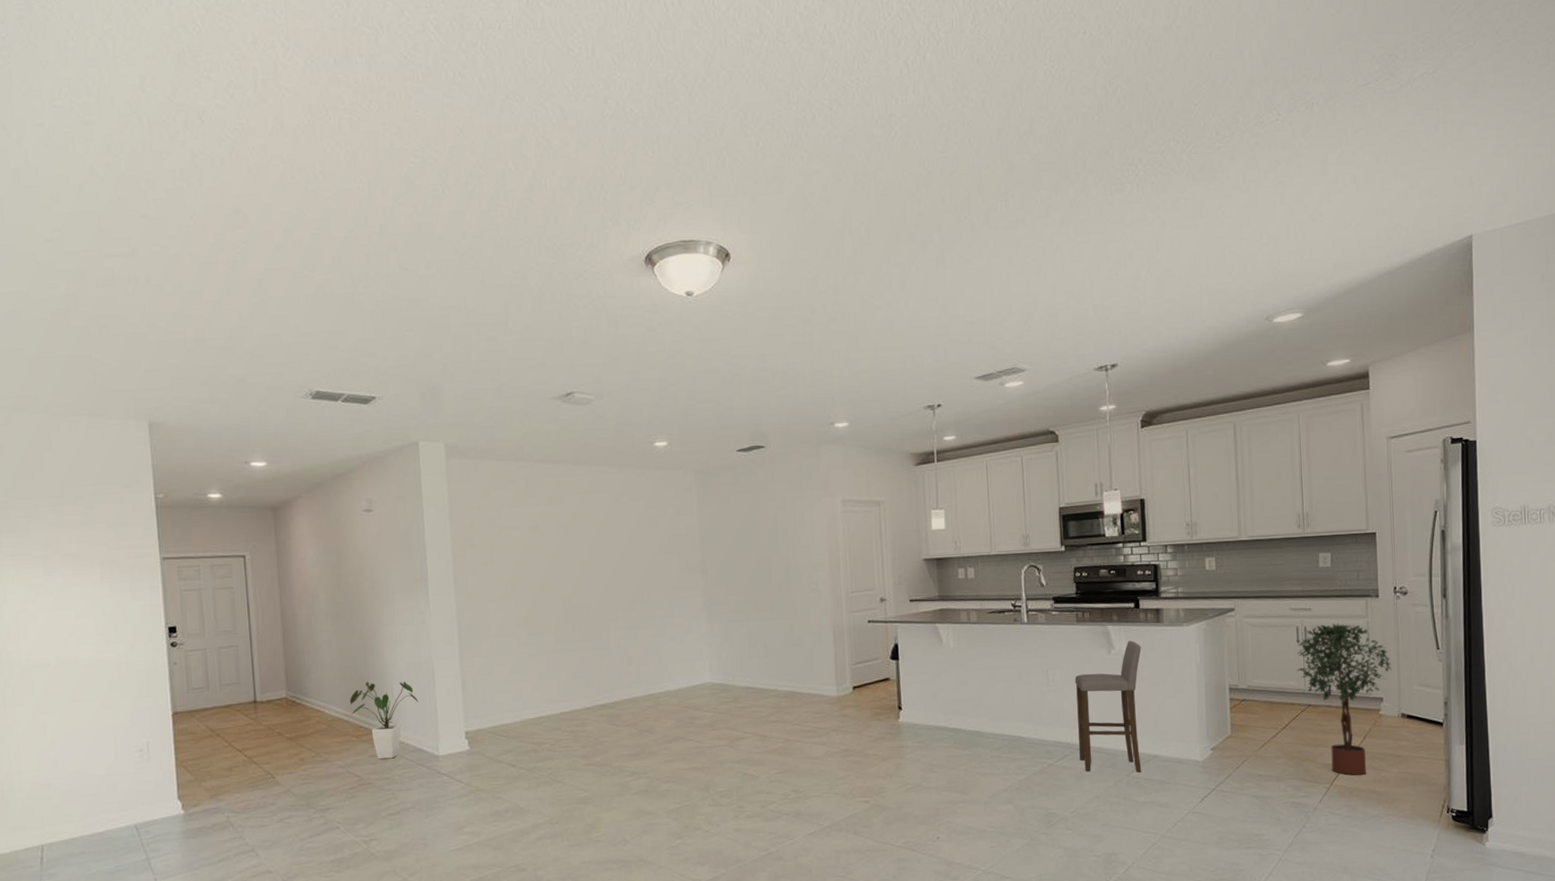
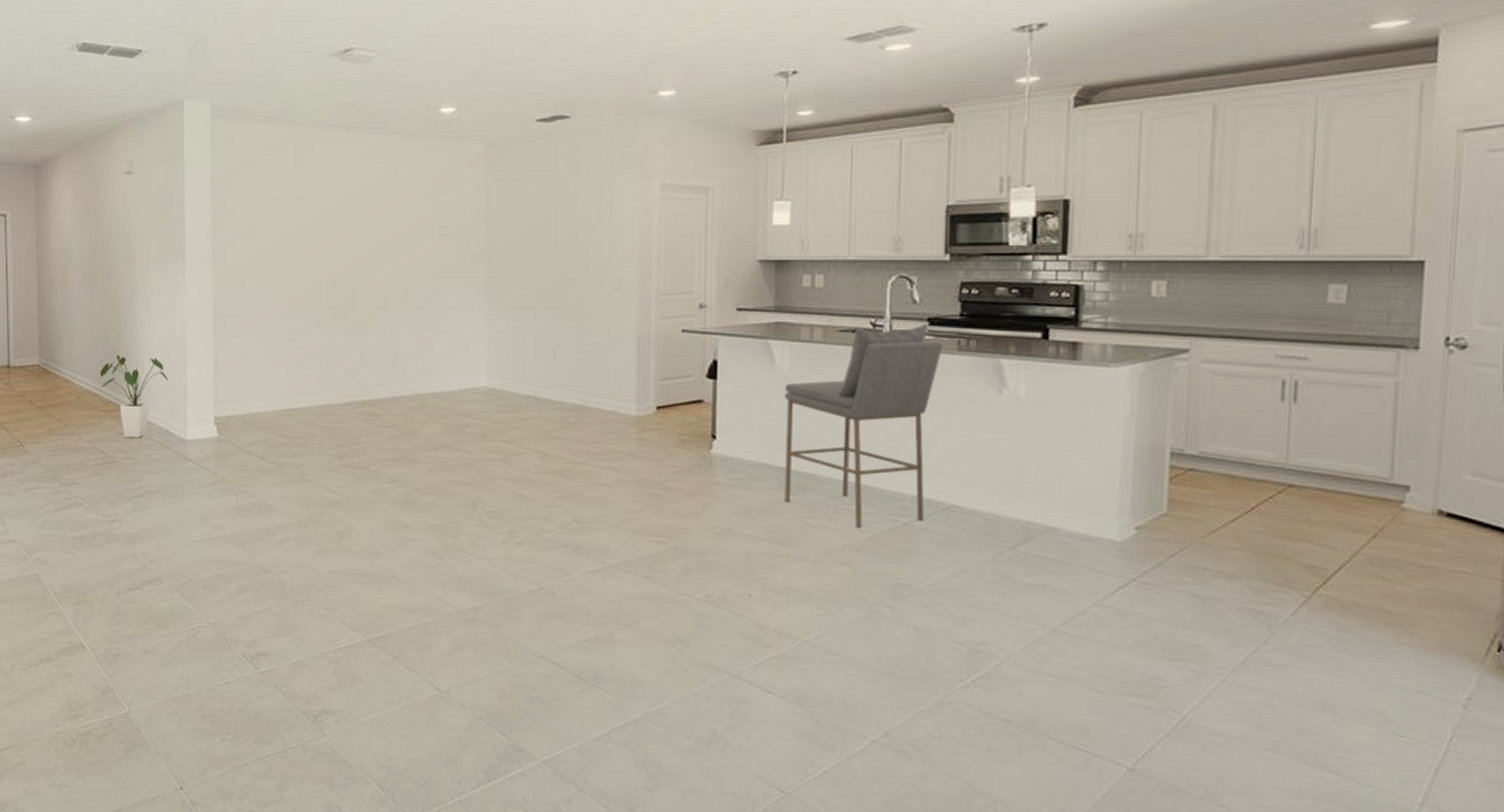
bar stool: none [951,602,1066,772] -> present [784,324,943,528]
bar stool: present [1075,640,1142,772] -> none [946,379,1046,547]
potted tree: present [1296,622,1392,775] -> none [1276,379,1430,585]

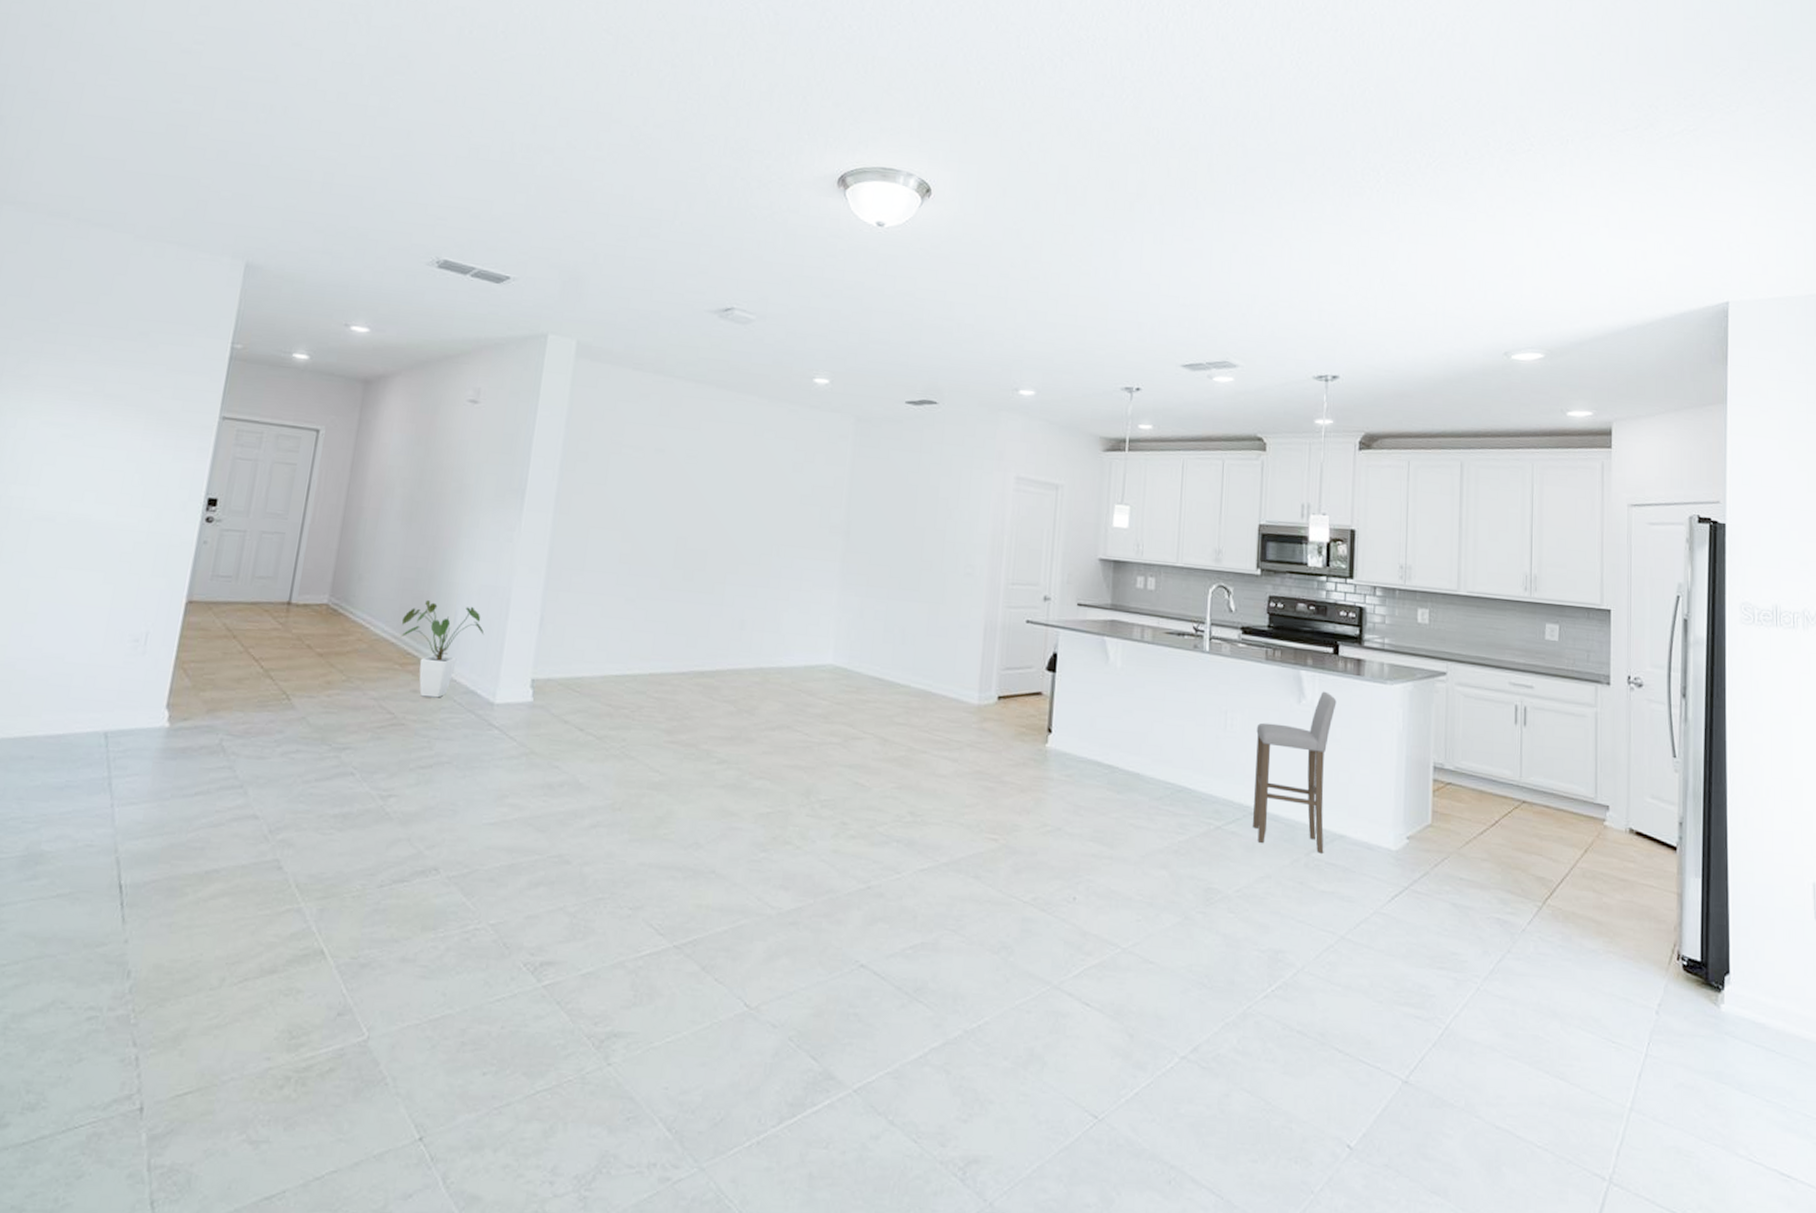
bar stool: present [784,324,943,528] -> none [1111,630,1254,830]
bar stool: none [946,379,1046,547] -> present [1253,691,1337,853]

